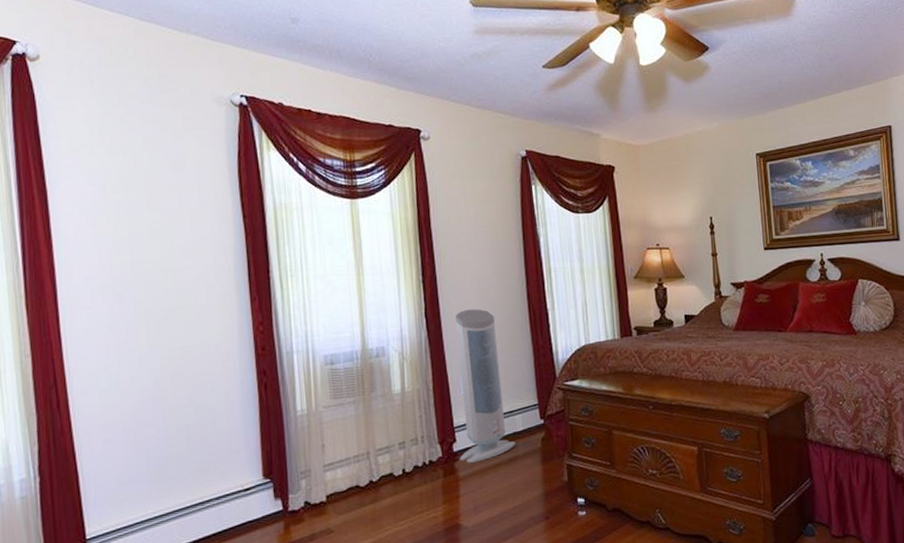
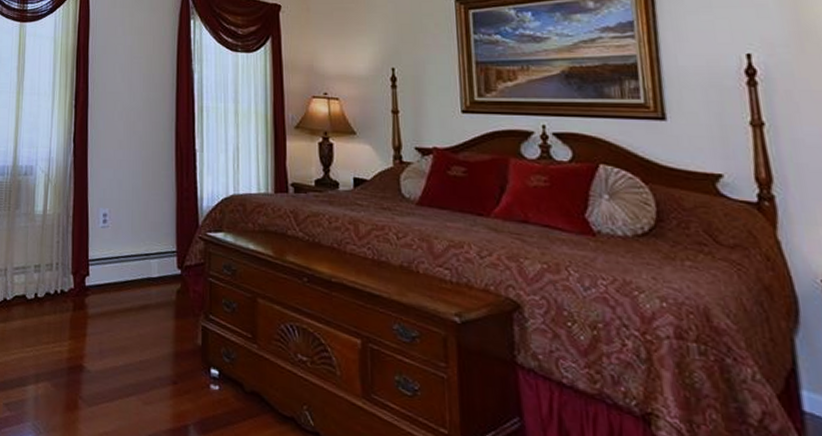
air purifier: present [455,309,516,463] -> none [90,140,149,302]

